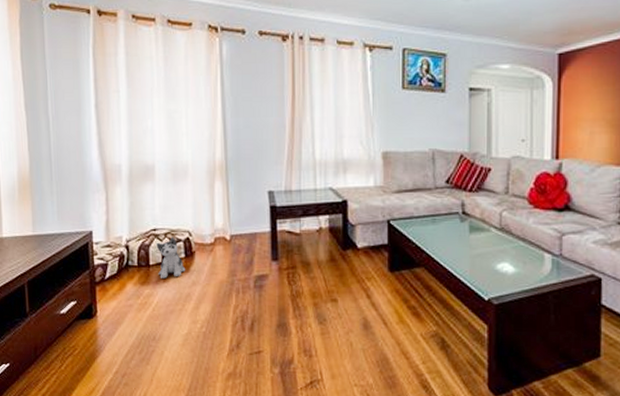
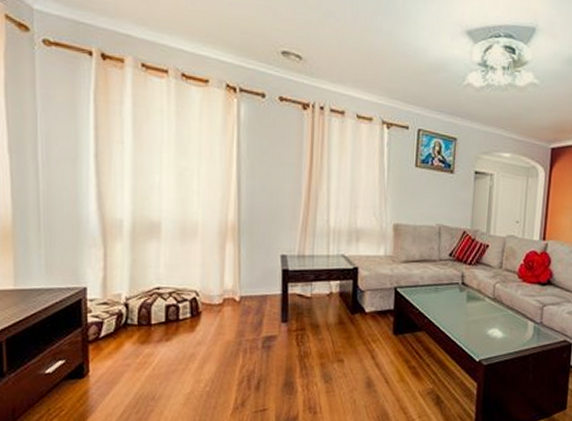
plush toy: present [156,236,186,278] -> none [159,295,191,338]

